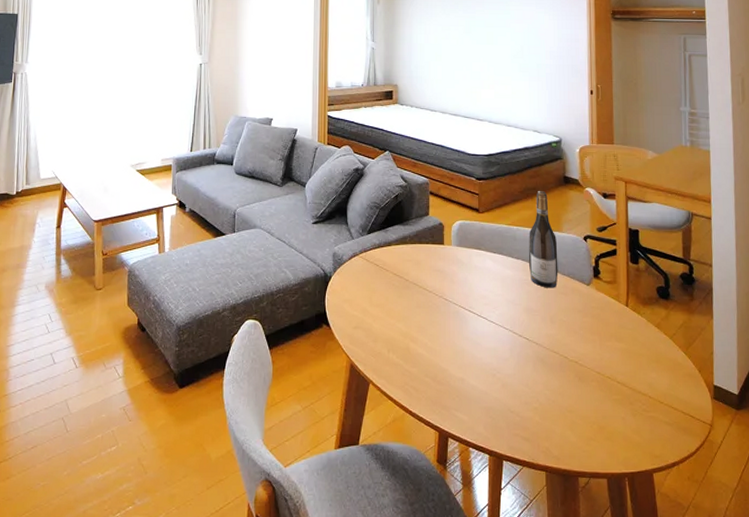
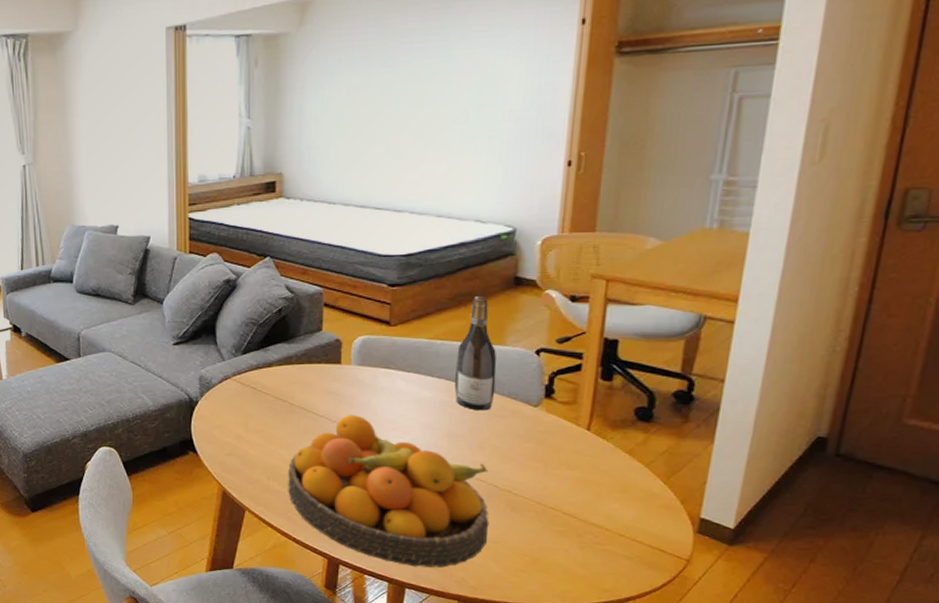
fruit bowl: none [405,291,564,438] -> present [288,415,489,568]

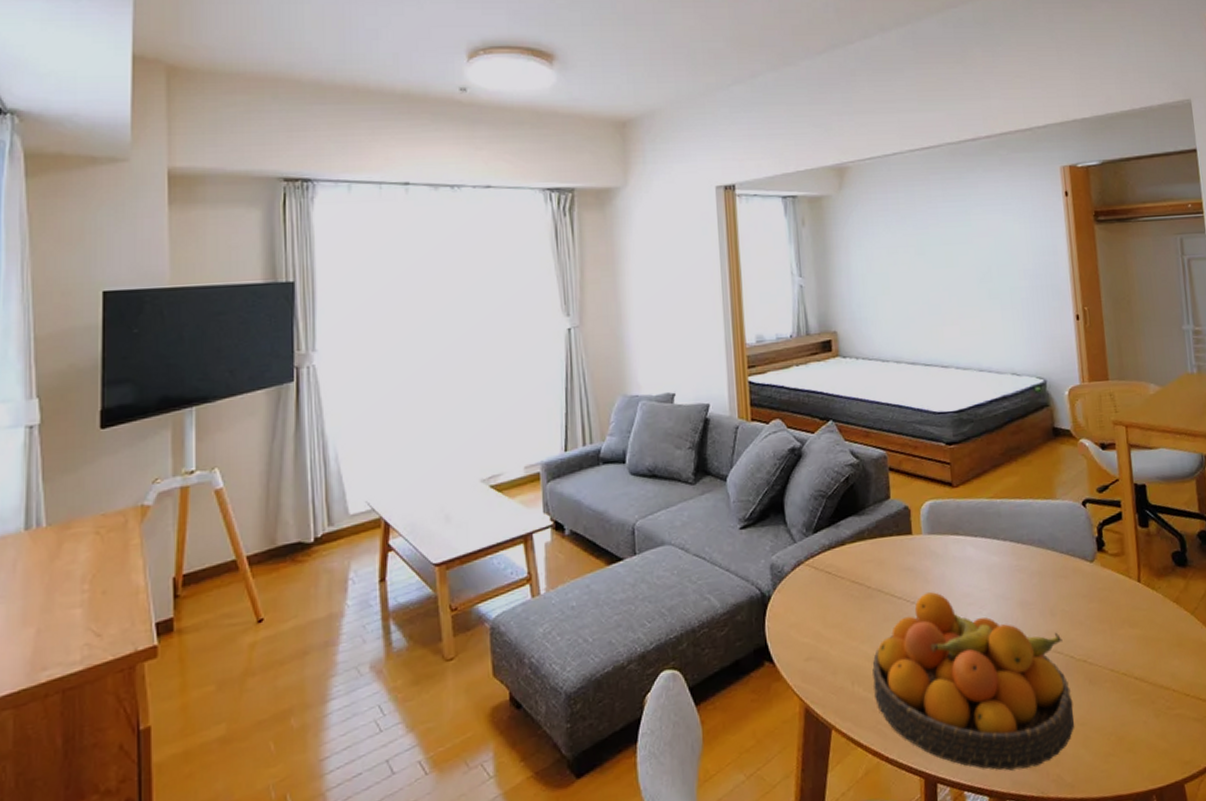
wine bottle: present [454,296,497,411] -> none [1016,449,1055,573]

